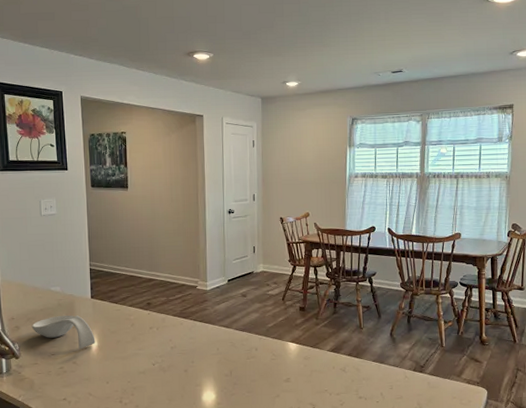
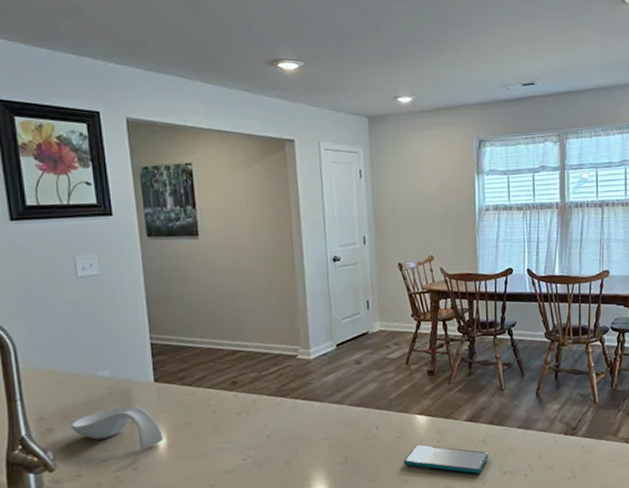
smartphone: none [276,366,347,396] -> present [403,444,489,474]

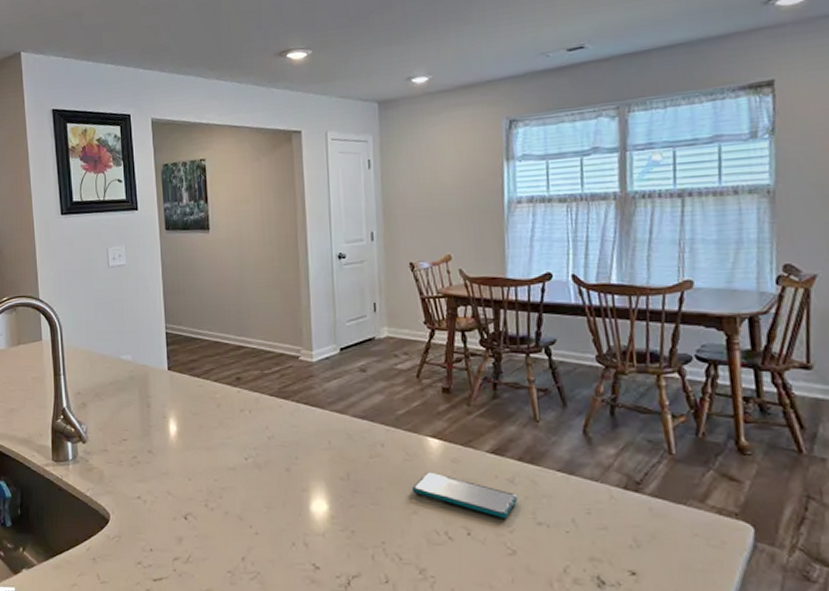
spoon rest: present [70,406,164,450] -> none [100,390,174,434]

